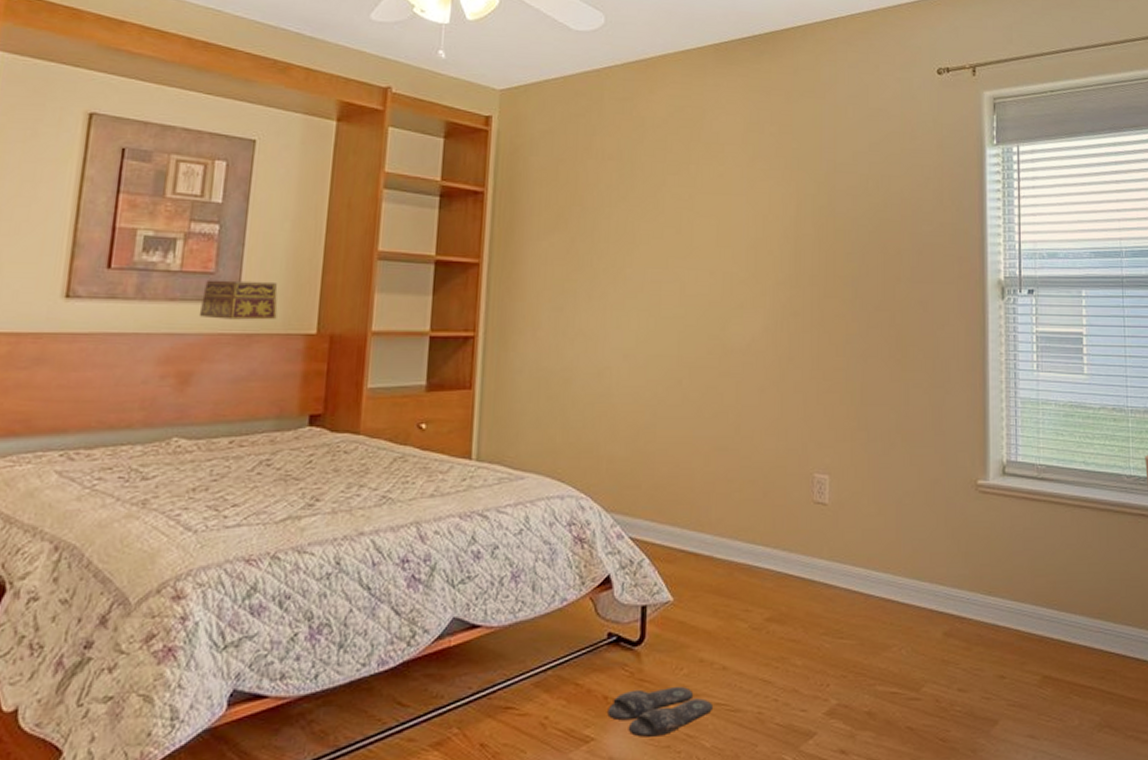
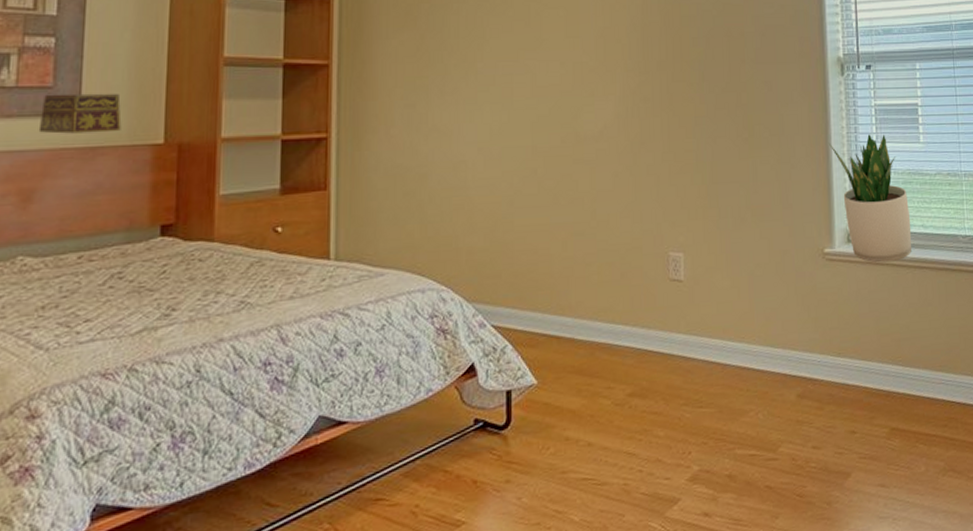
slippers: present [607,686,712,737] -> none [477,465,579,517]
planter: none [986,362,1072,499] -> present [829,134,912,263]

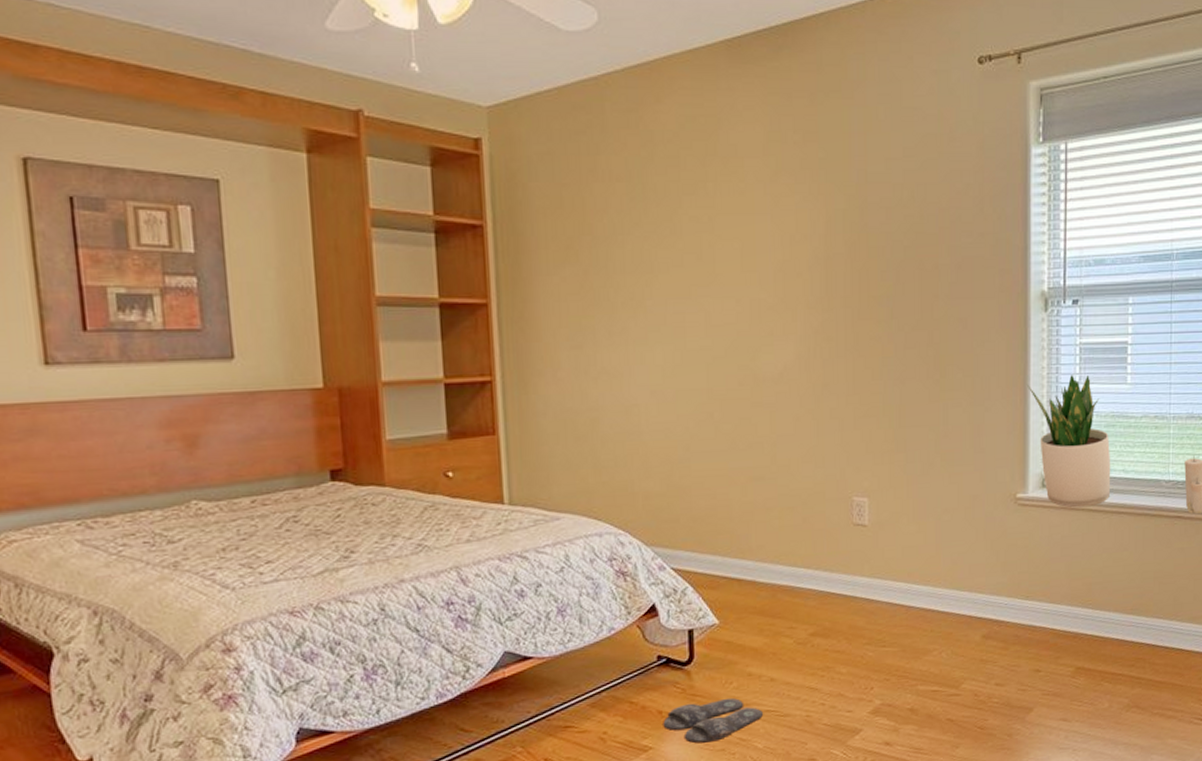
decorative box: present [38,93,122,134] -> none [193,335,278,378]
slippers: none [477,465,579,517] -> present [663,697,763,743]

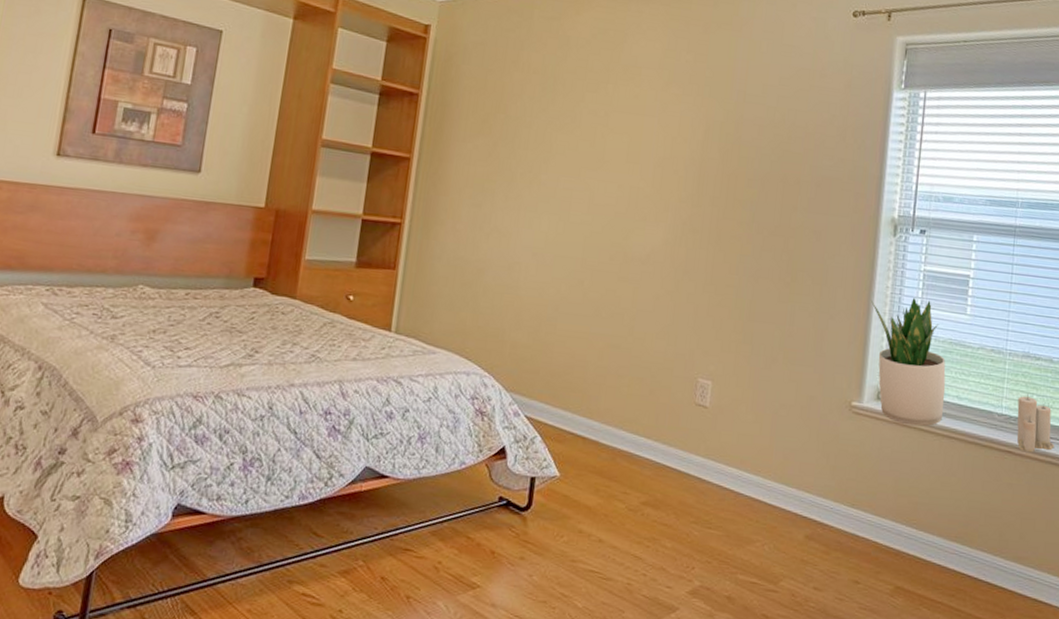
slippers: present [663,697,763,743] -> none [493,549,587,592]

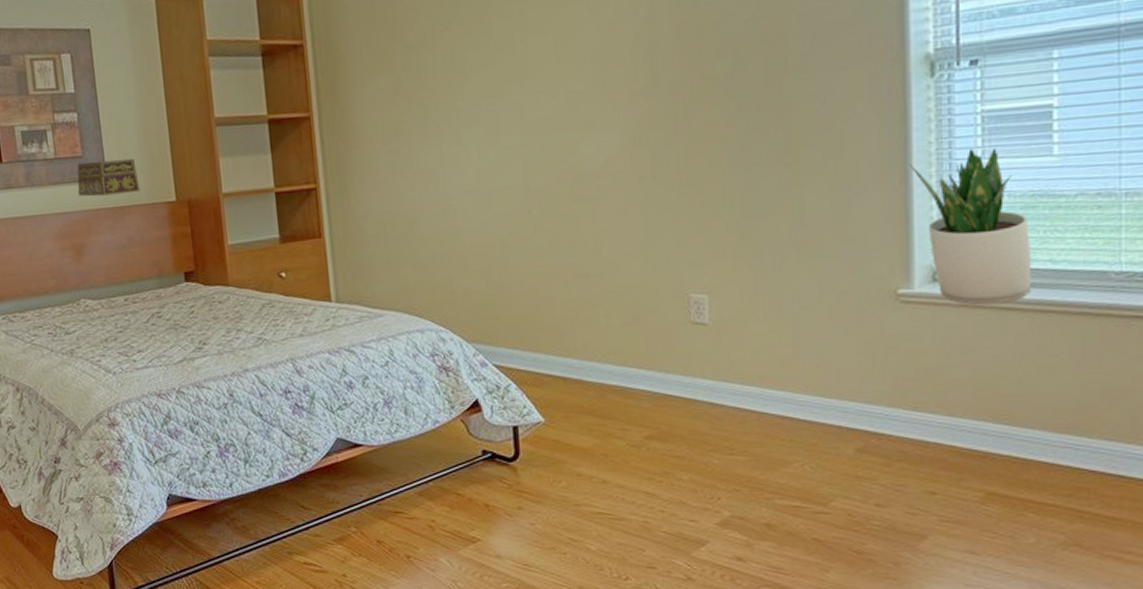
decorative box: none [166,151,234,191] -> present [77,158,140,197]

